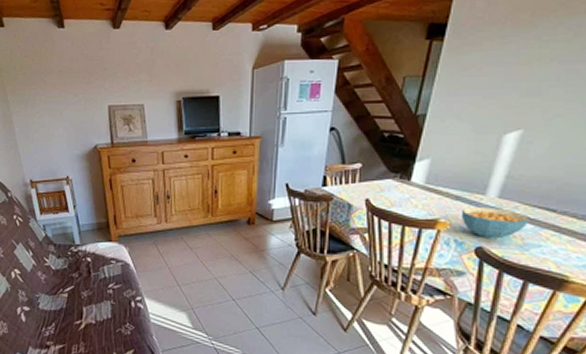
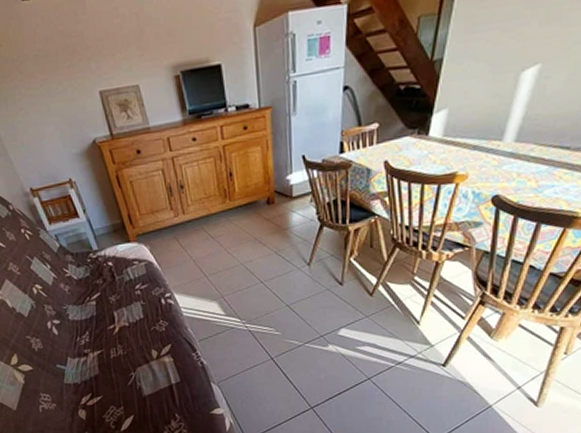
cereal bowl: present [461,207,529,239] -> none [478,152,544,186]

